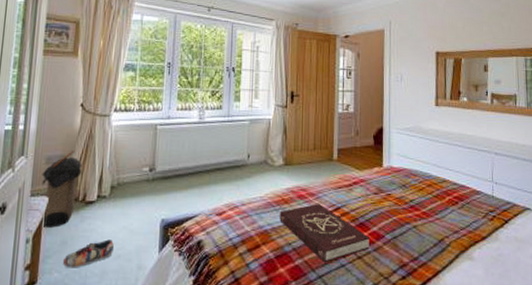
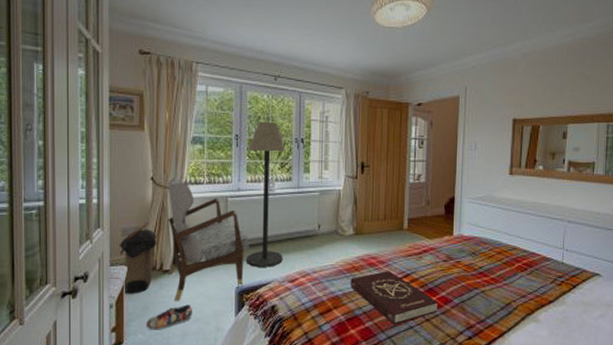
armchair: none [91,104,177,235] -> present [167,177,249,301]
floor lamp: none [173,51,217,199] -> present [247,122,286,267]

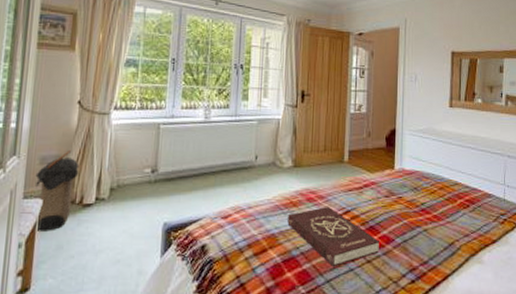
shoe: present [146,305,192,330] -> none [59,244,113,274]
armchair: present [167,177,249,301] -> none [89,101,181,239]
floor lamp: present [247,122,286,267] -> none [177,46,225,202]

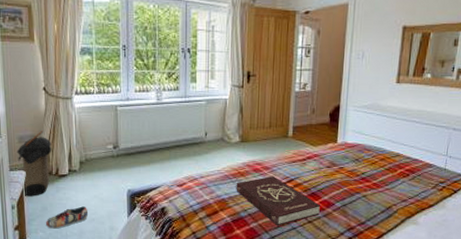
shoe: none [59,244,113,274] -> present [46,206,88,229]

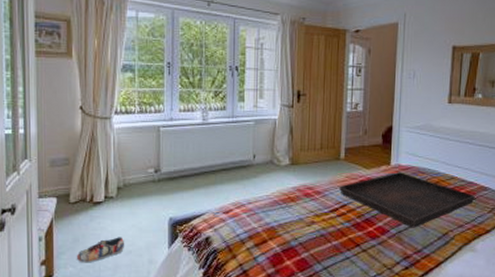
laundry hamper: present [16,130,52,196] -> none [47,152,87,227]
book: present [236,176,320,226] -> none [286,202,375,256]
serving tray: none [287,149,420,202] -> present [340,172,475,228]

